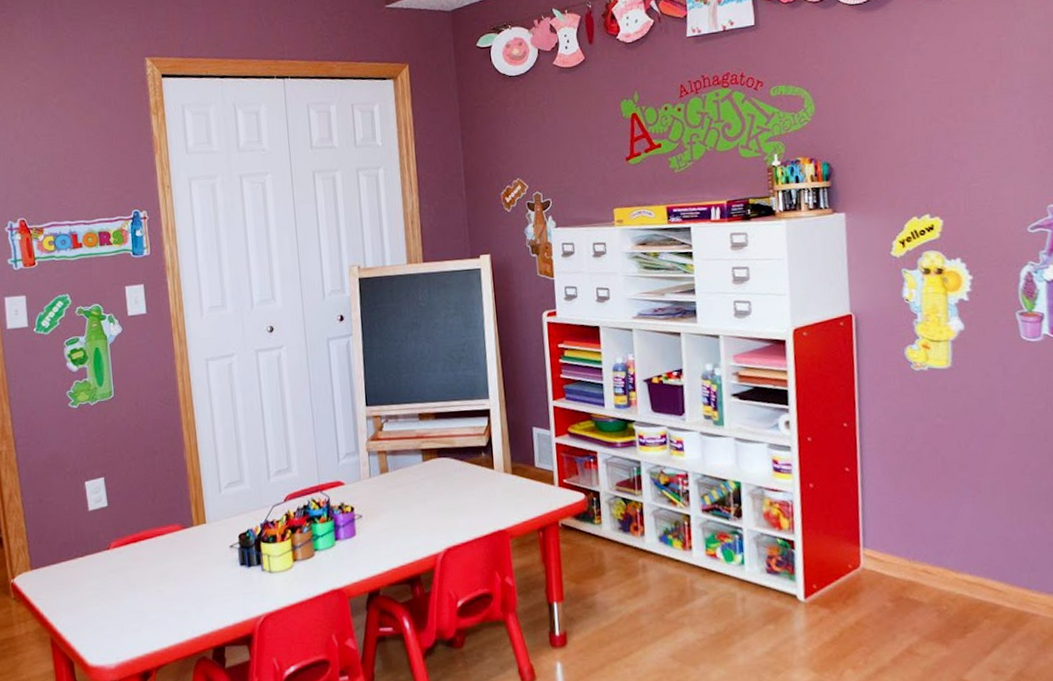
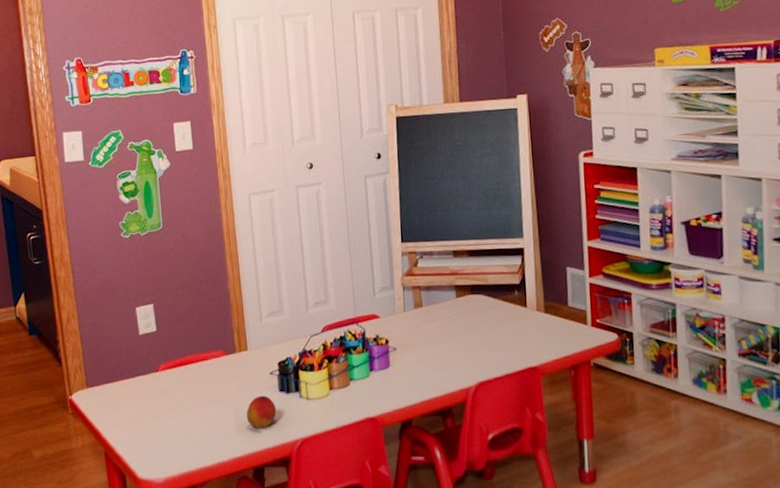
peach: none [205,570,237,606] -> present [246,395,276,429]

